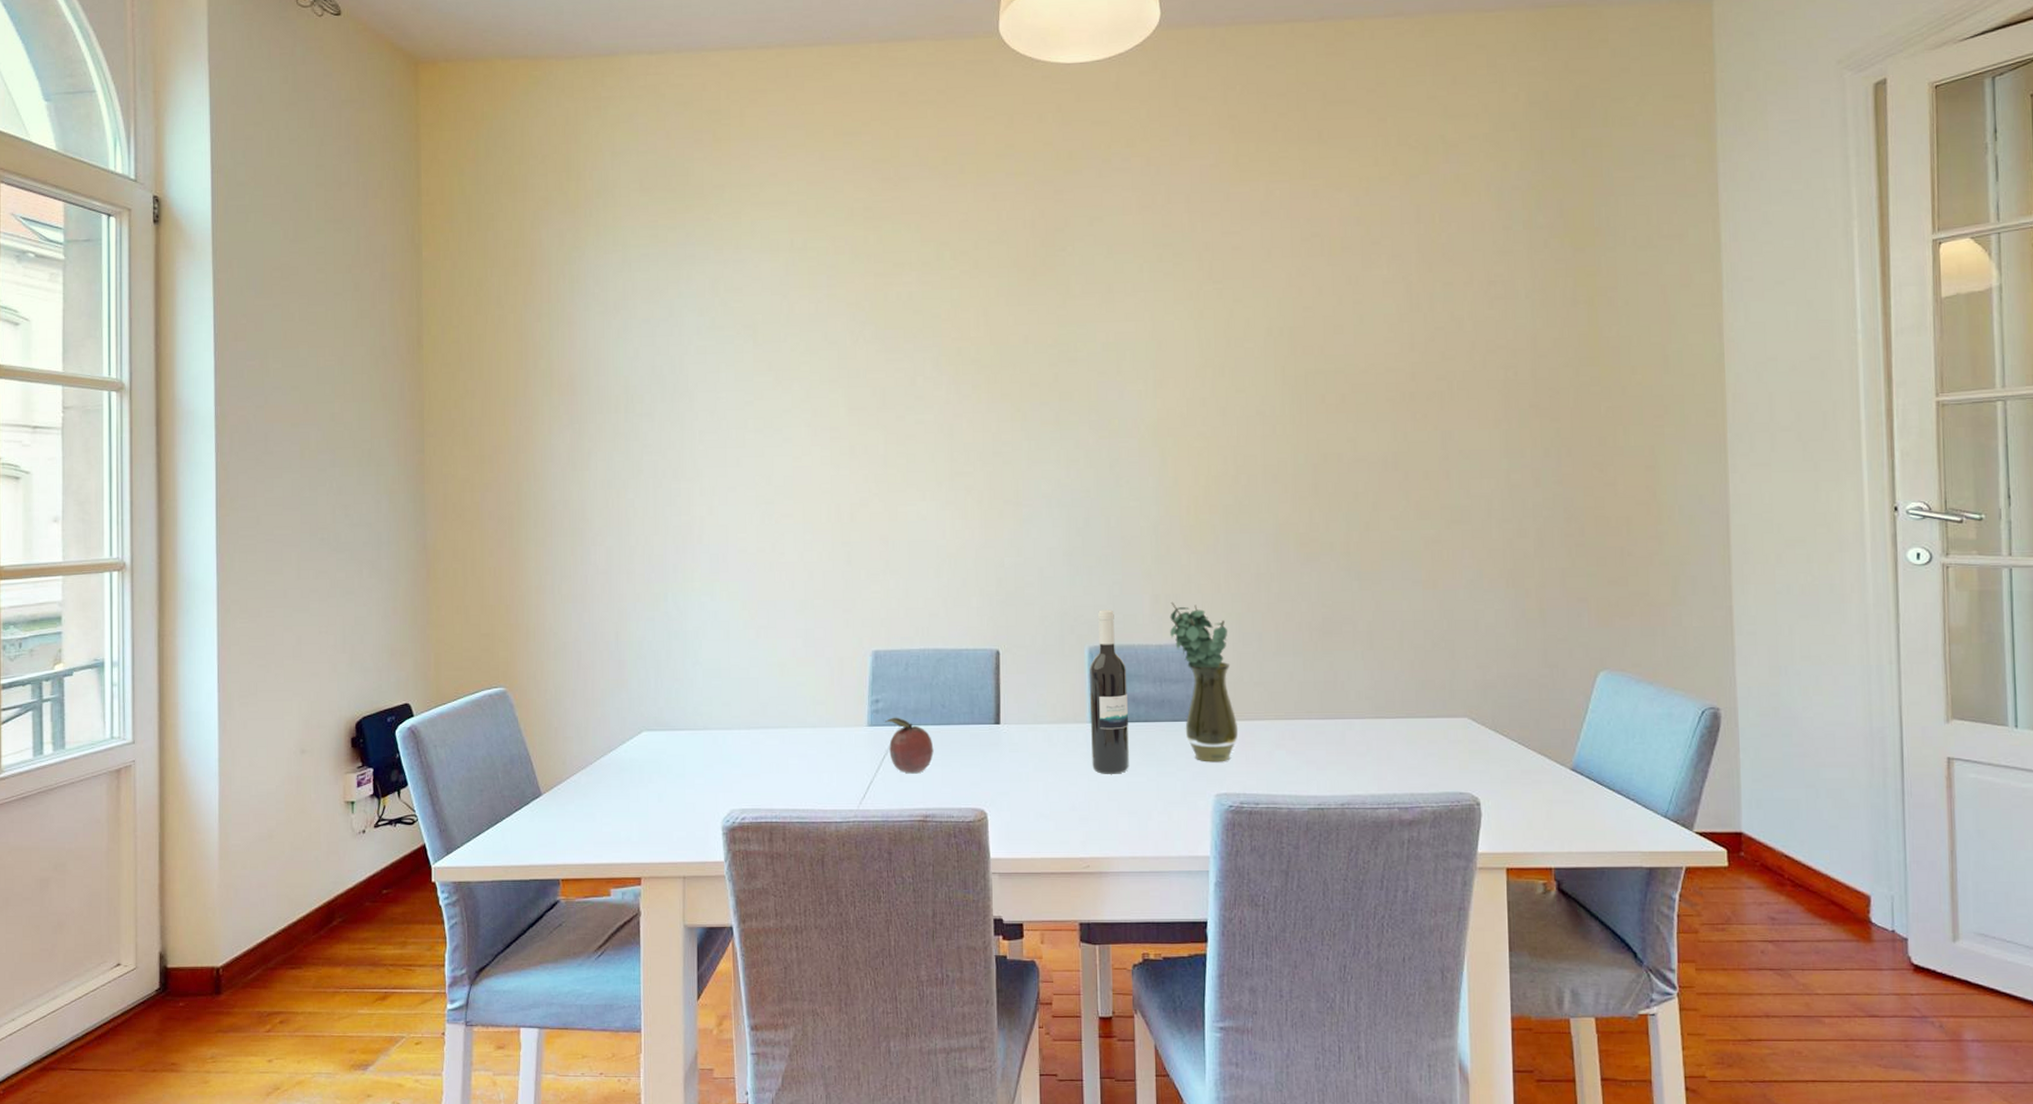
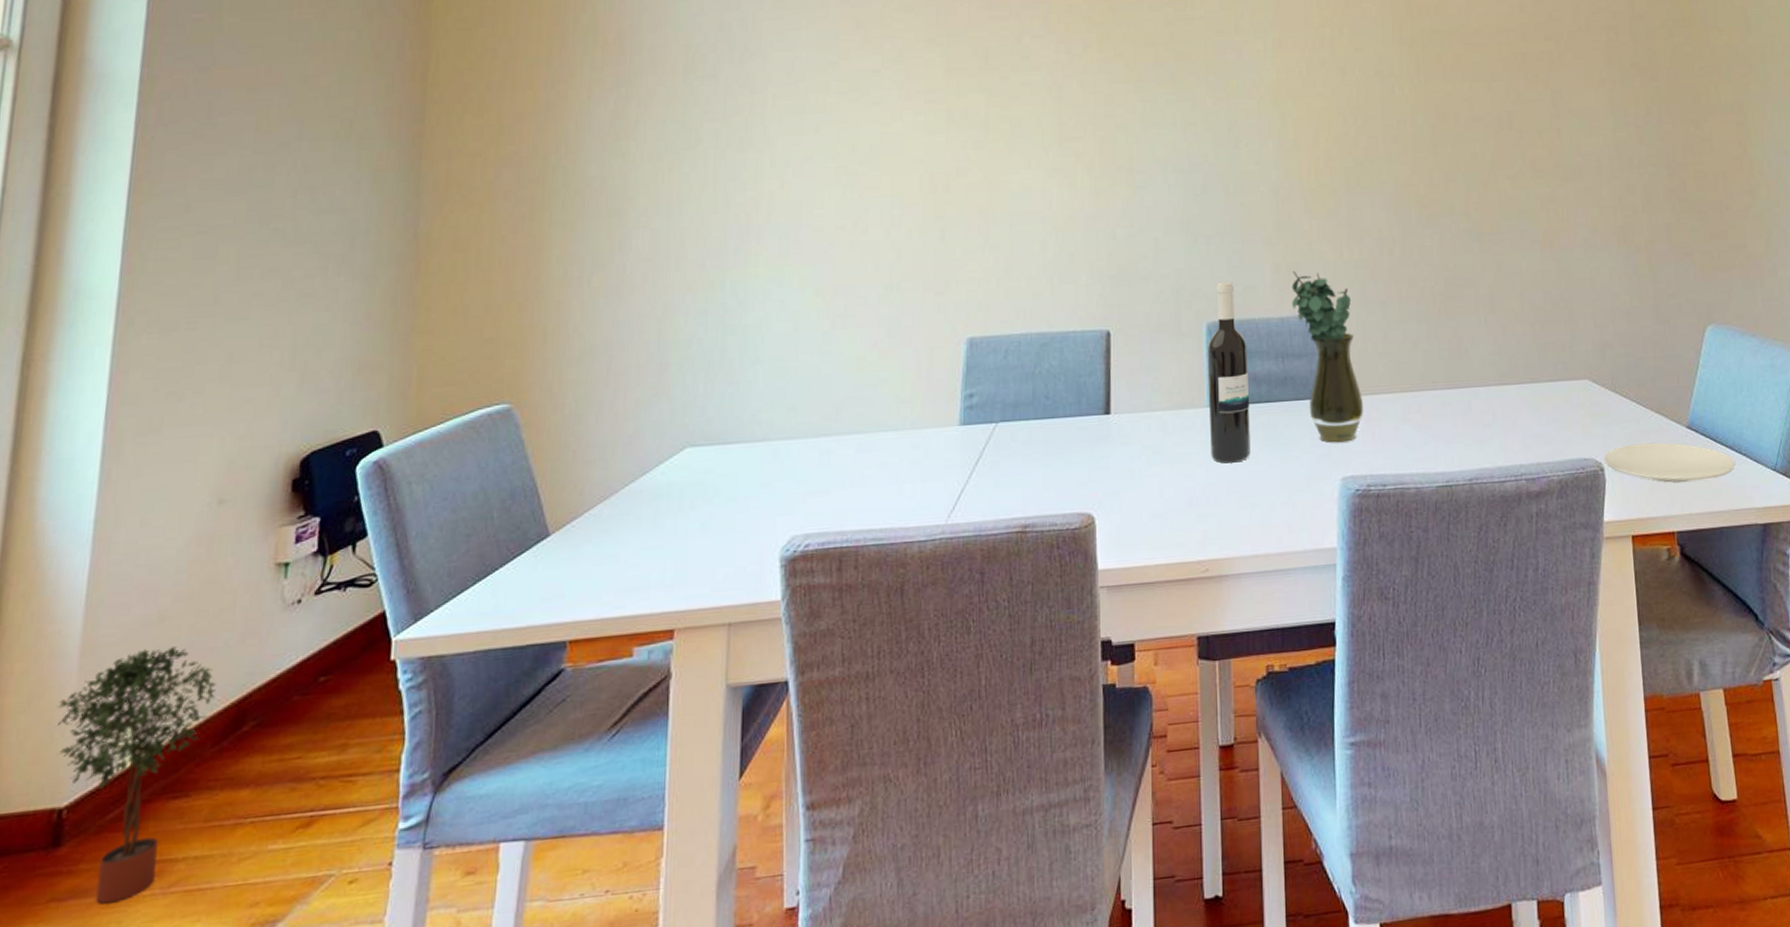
potted tree: none [209,858,312,1038] -> present [58,647,216,904]
fruit: present [884,717,934,774] -> none [979,412,1035,478]
plate: none [1480,782,1622,821] -> present [1603,442,1736,483]

